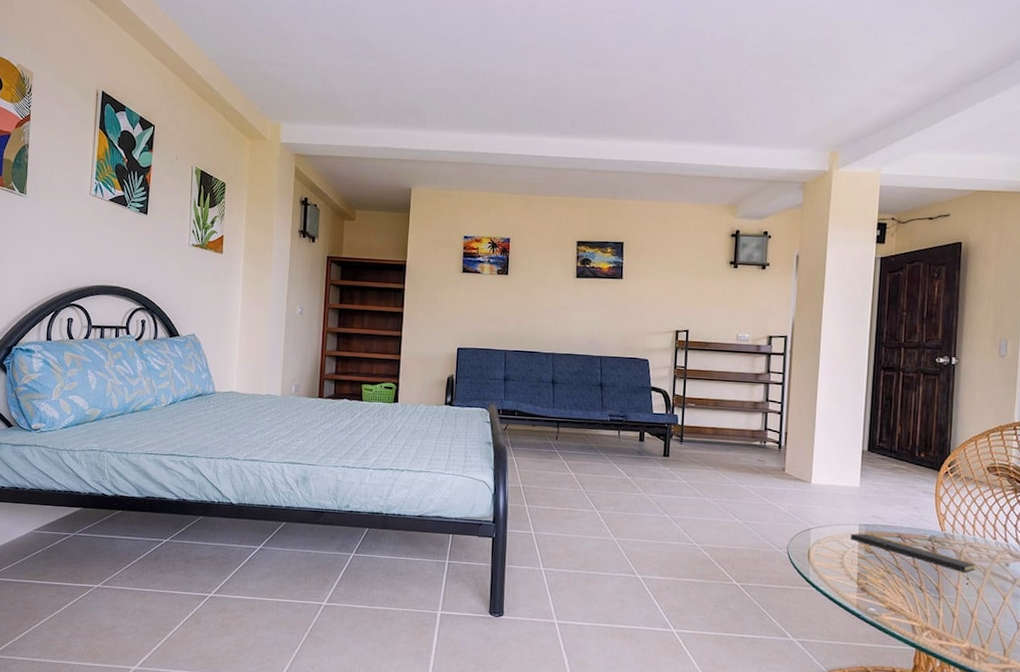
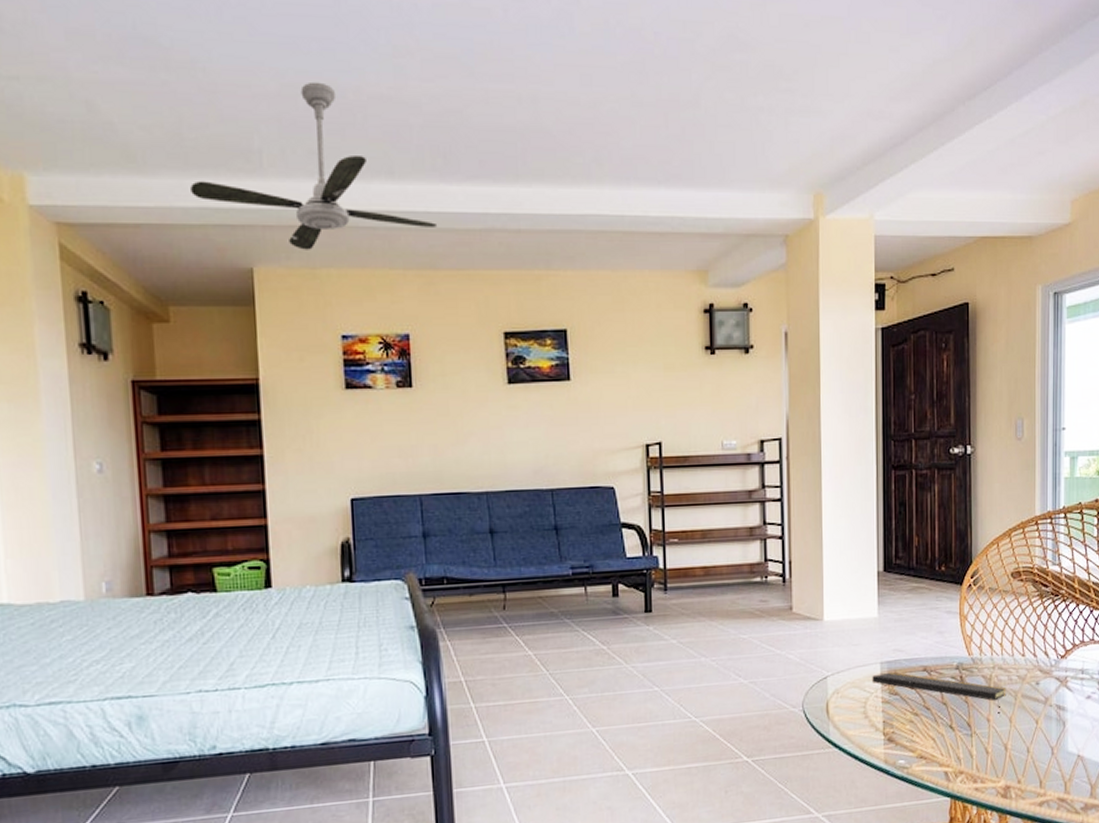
ceiling fan: none [378,67,538,178] -> present [190,81,438,250]

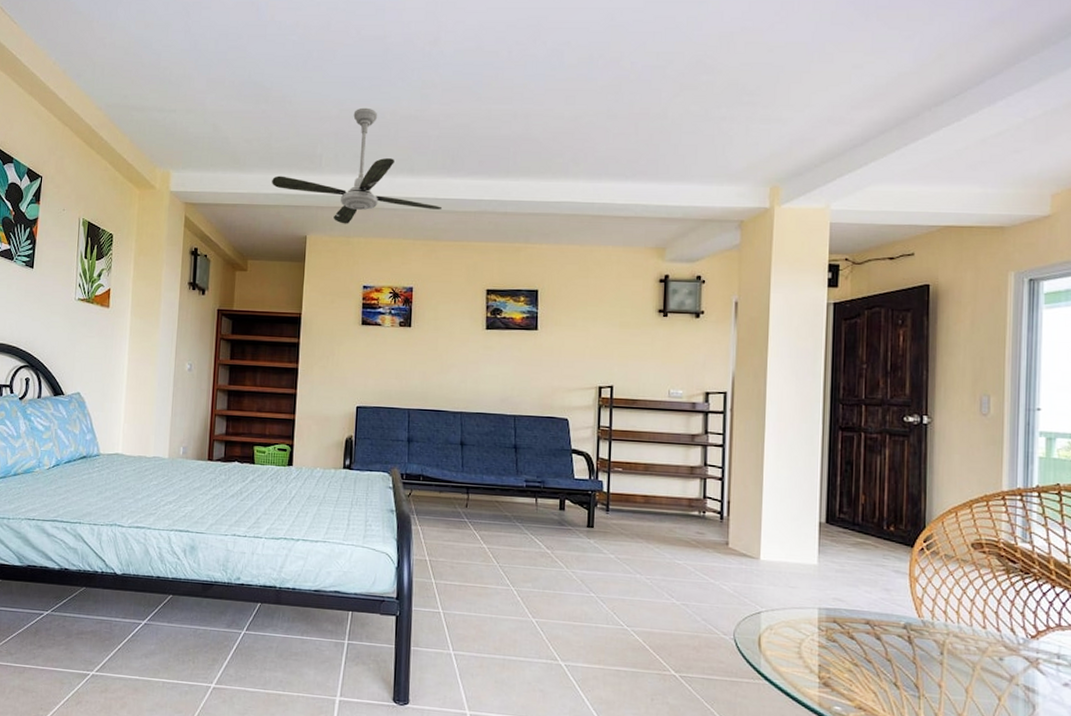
notepad: present [872,671,1006,716] -> none [809,618,963,684]

